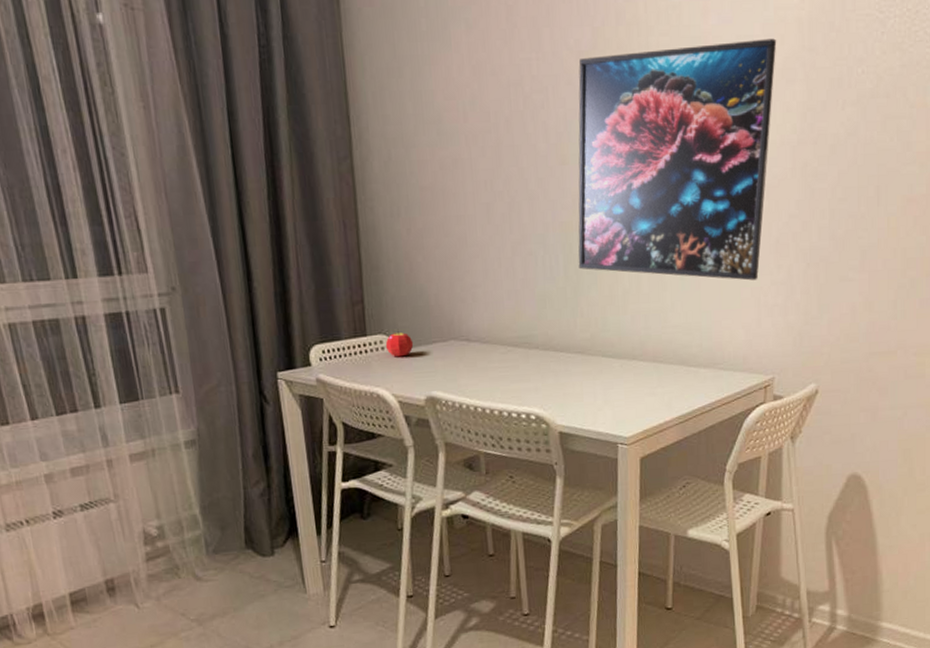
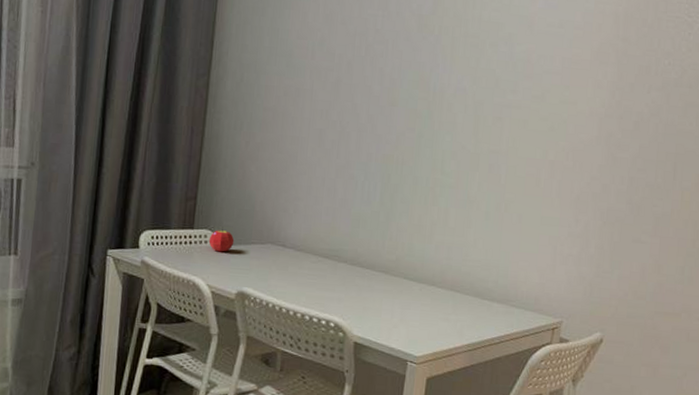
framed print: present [578,38,777,281] -> none [393,20,595,230]

